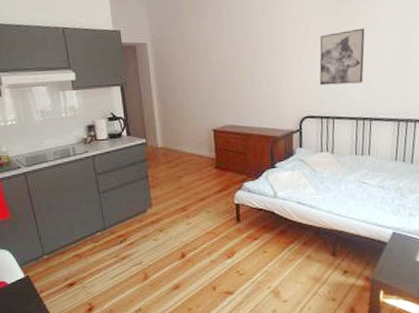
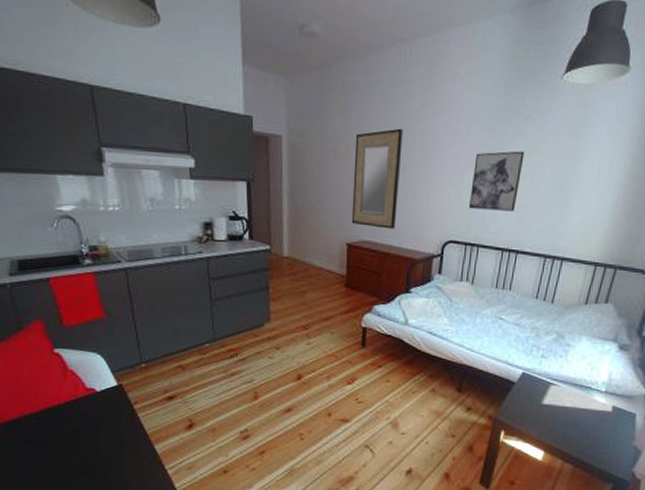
home mirror: none [210,23,255,113] -> present [351,128,404,229]

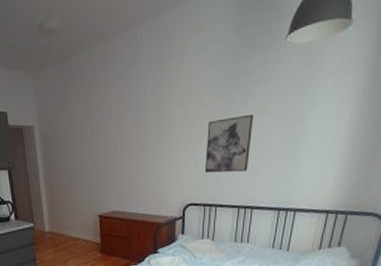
home mirror: present [351,128,404,229] -> none [97,107,141,199]

